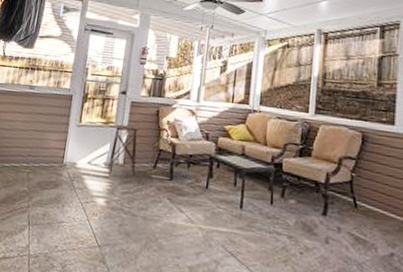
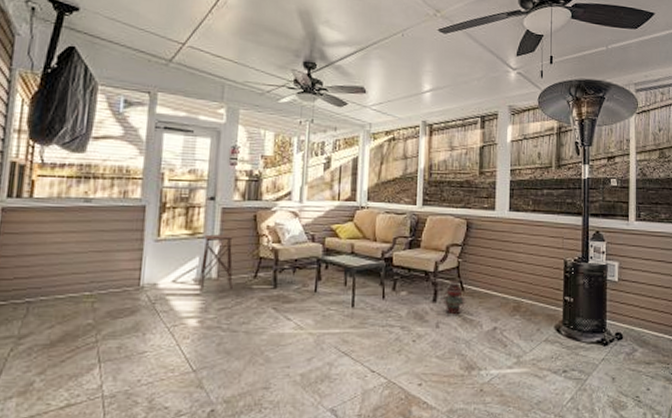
lantern: none [331,195,360,232] -> present [441,280,467,314]

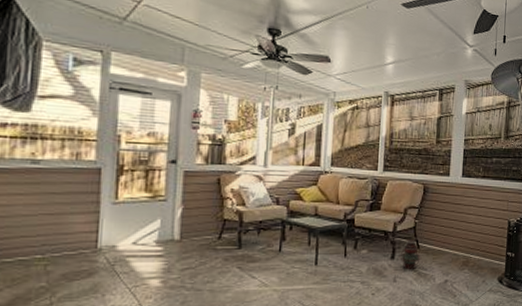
side table: present [199,234,233,292] -> none [161,197,197,253]

